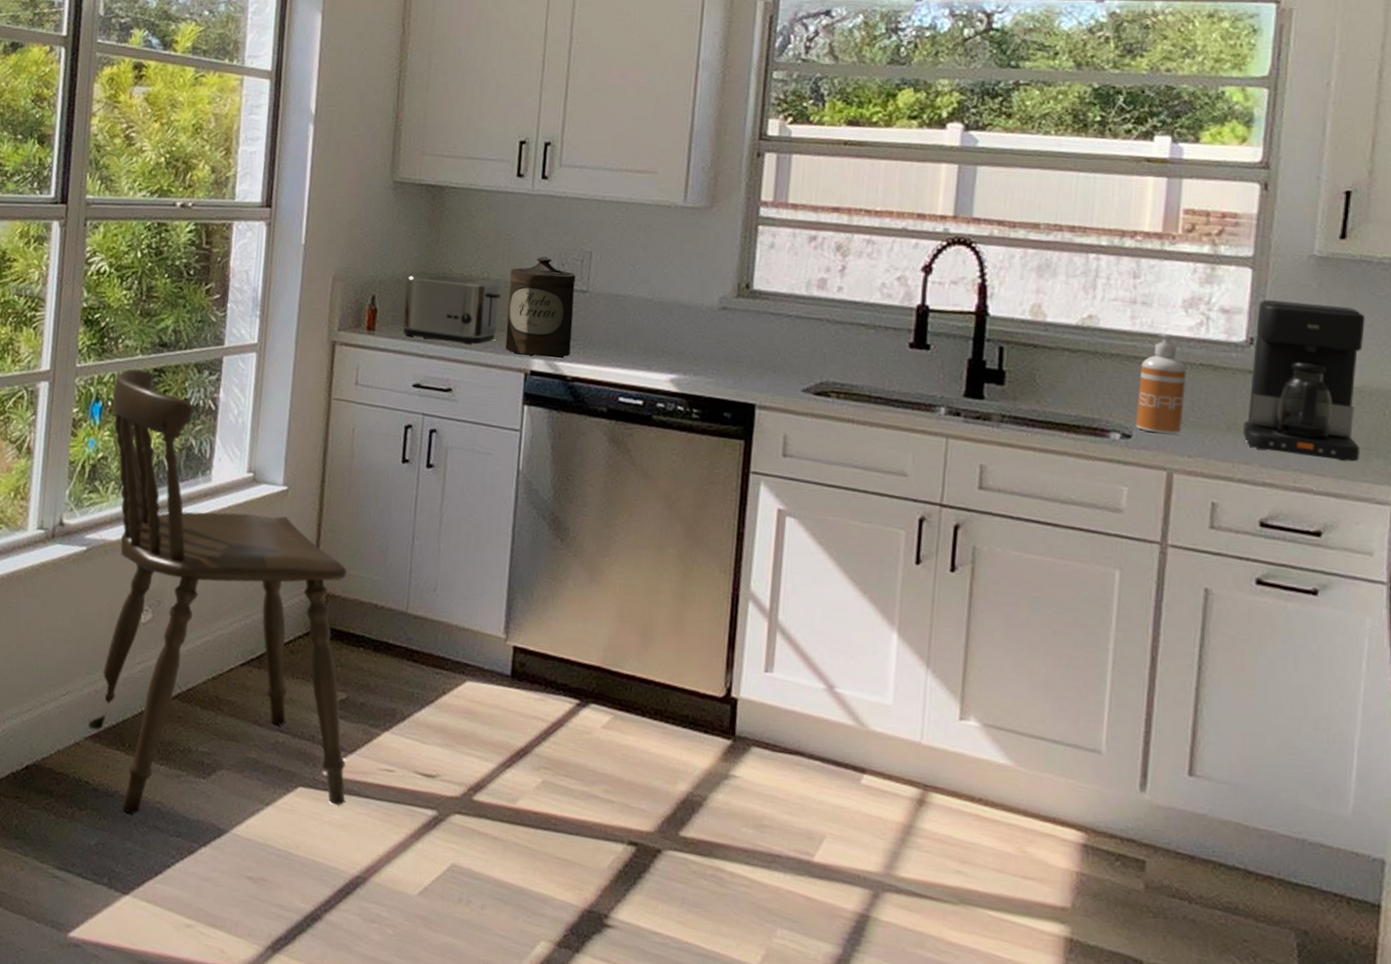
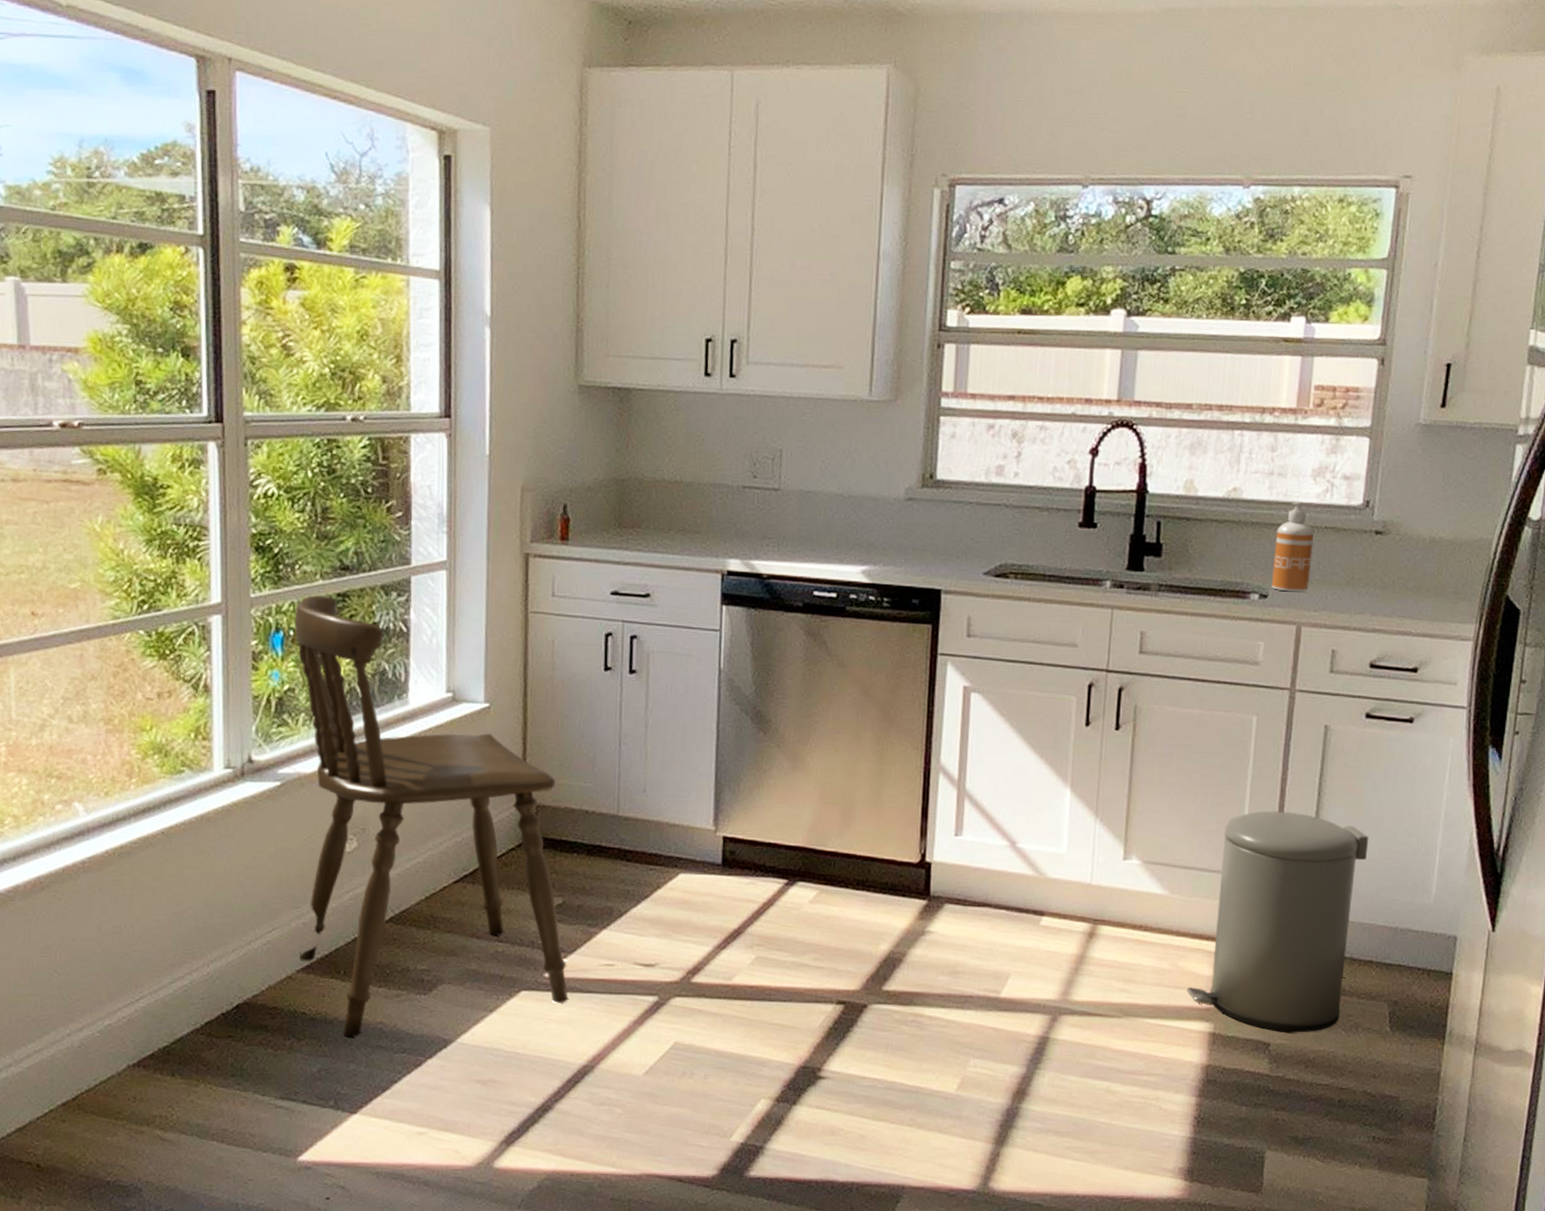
toaster: present [403,273,501,345] -> none [596,479,694,549]
canister: present [505,256,576,358] -> none [701,456,767,557]
pedal bin: none [1036,680,1265,955] -> present [1186,811,1369,1032]
coffee maker: present [1243,299,1366,462] -> none [1358,466,1459,605]

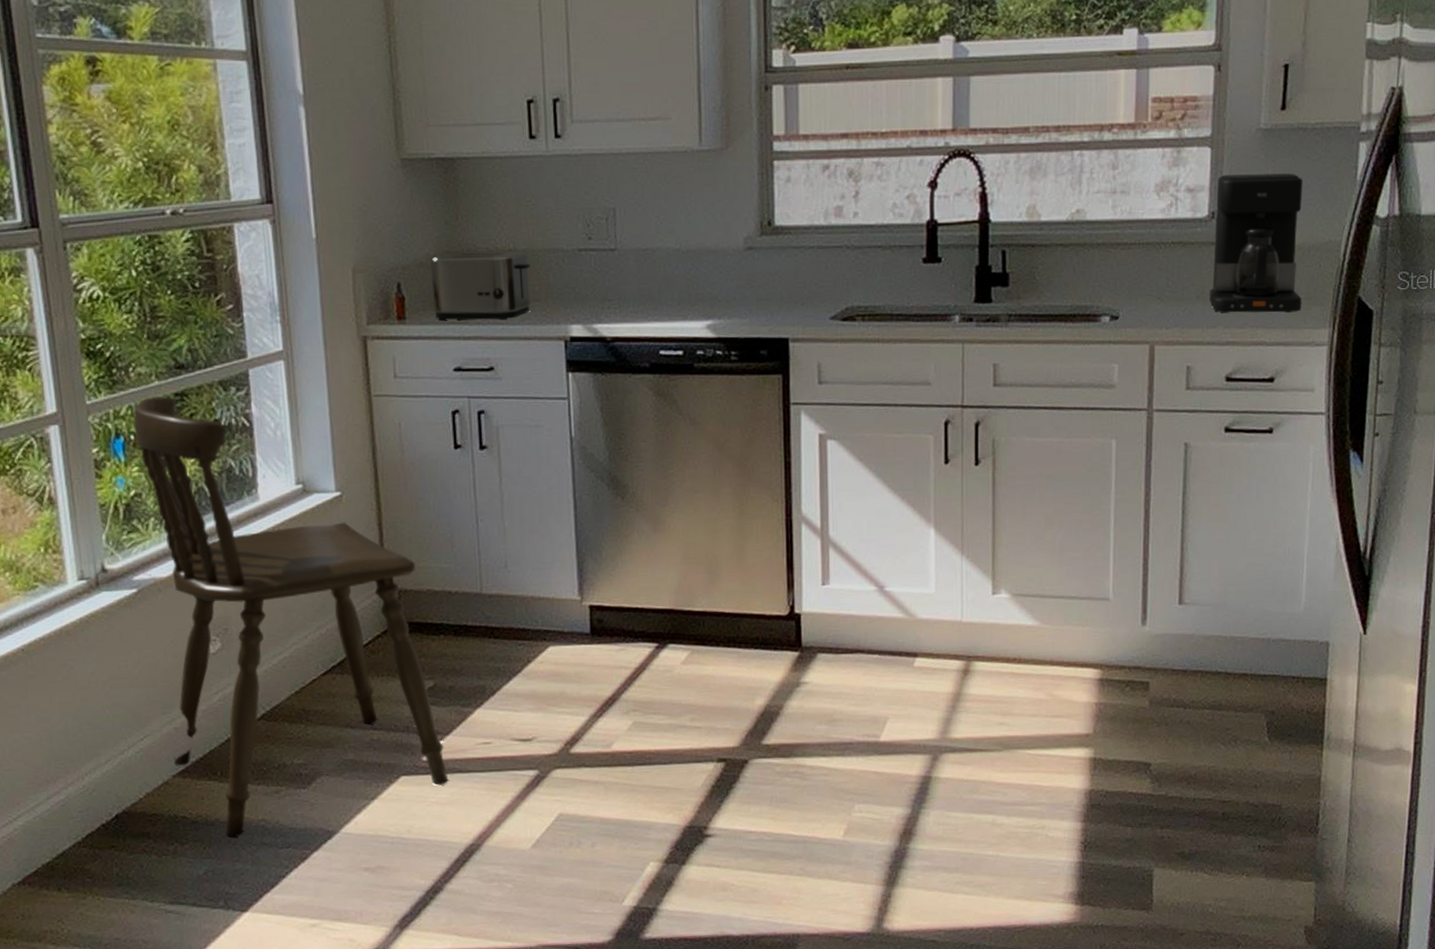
toaster: none [596,479,694,549] -> present [430,251,530,321]
pedal bin: present [1186,811,1369,1032] -> none [1064,532,1236,751]
soap dispenser: present [1271,501,1315,593] -> none [1121,218,1161,312]
coffee maker: none [1358,466,1459,605] -> present [1209,173,1303,313]

